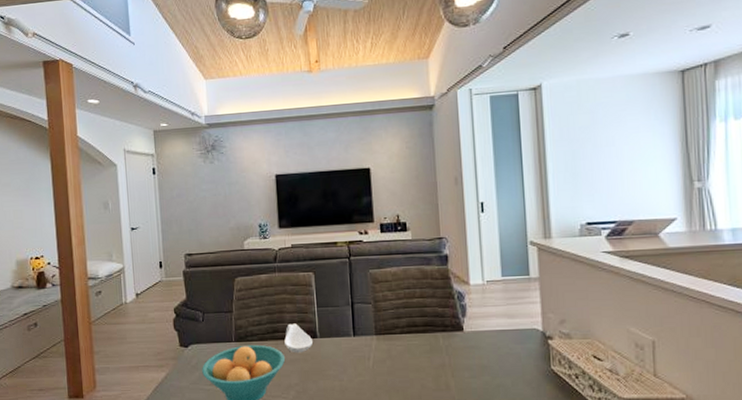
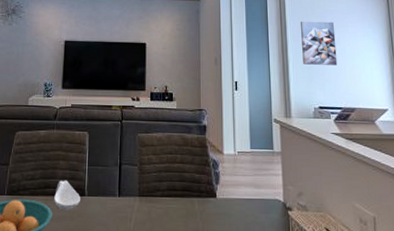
wall art: none [563,117,611,174] -> present [301,21,338,65]

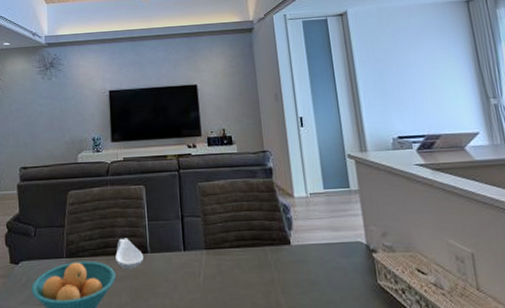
wall art: present [301,21,338,65] -> none [369,40,416,91]

